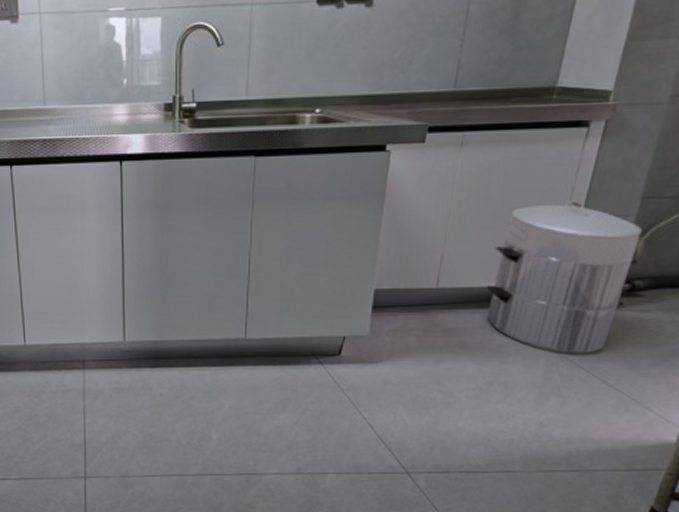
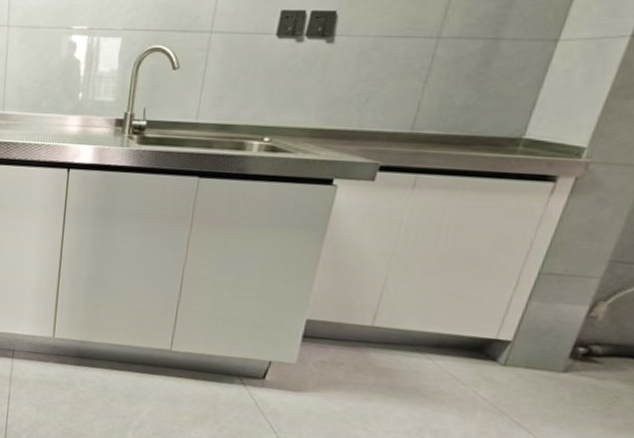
waste bin: present [485,200,643,355] -> none [423,255,607,415]

